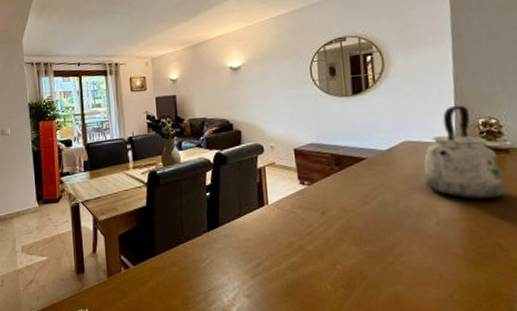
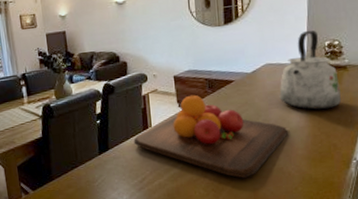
chopping board: none [247,171,436,276] -> present [133,94,288,178]

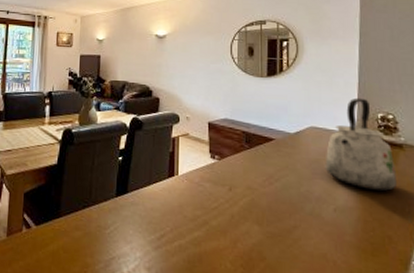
chopping board: present [133,94,288,178] -> none [156,146,333,258]

